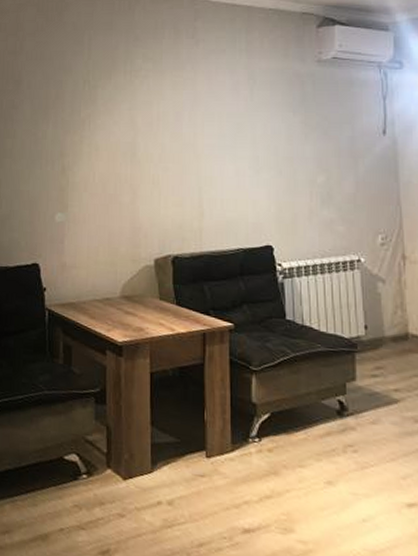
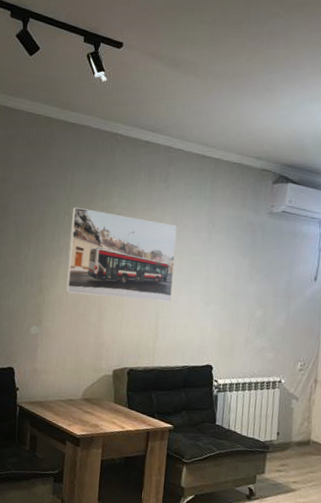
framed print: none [91,74,215,173] -> present [65,207,177,302]

